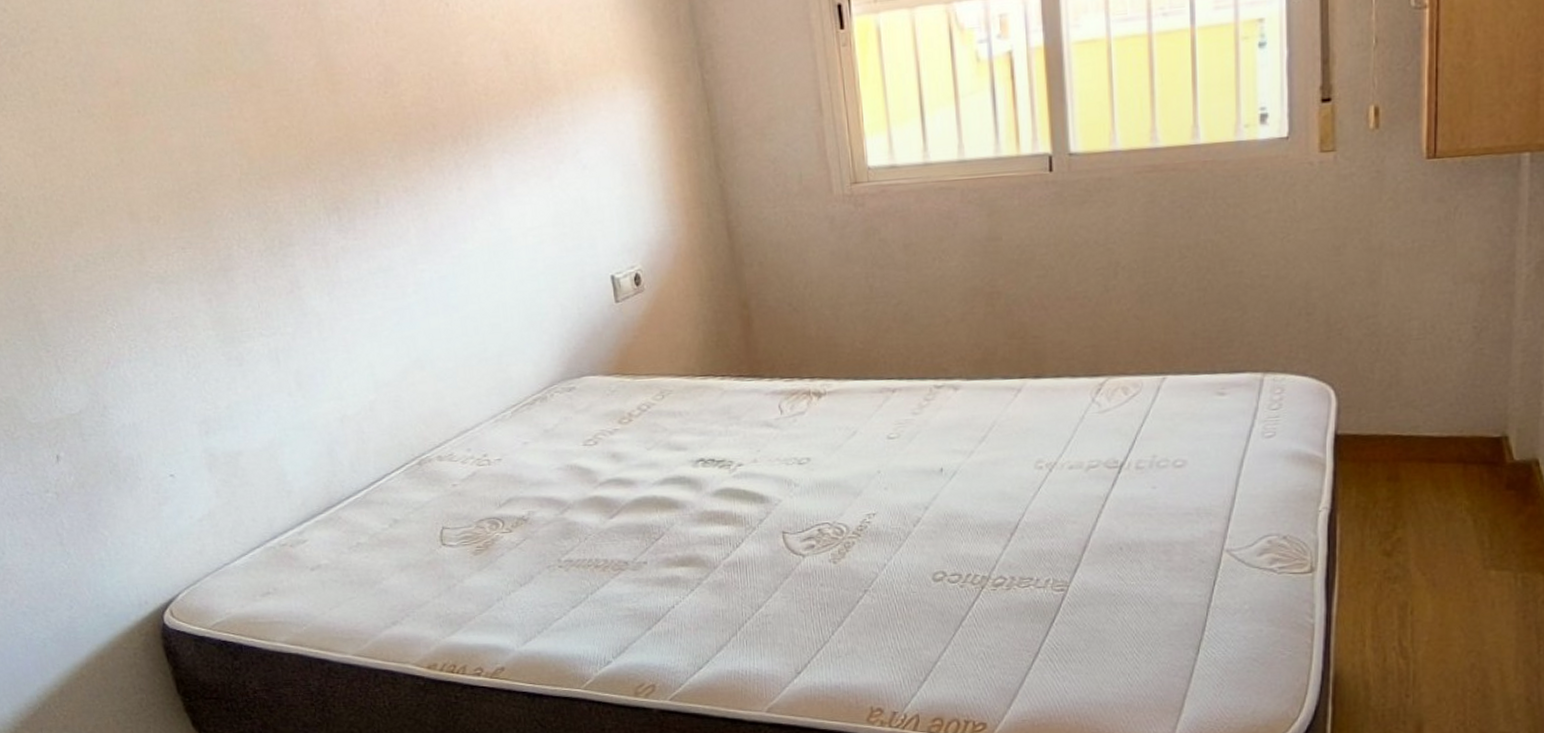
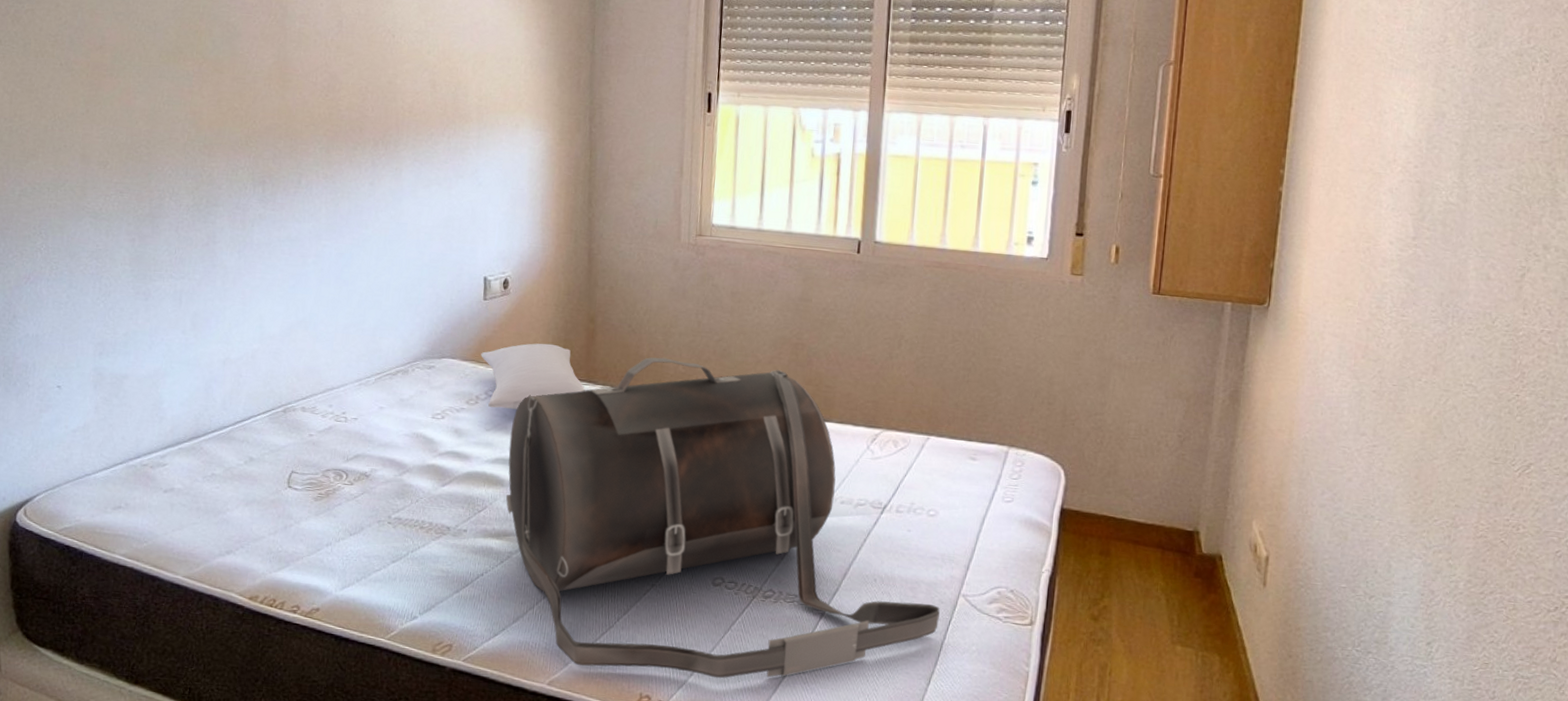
pillow: none [624,340,751,424] -> present [481,343,585,409]
duffel bag: none [674,326,1202,688] -> present [506,357,940,679]

